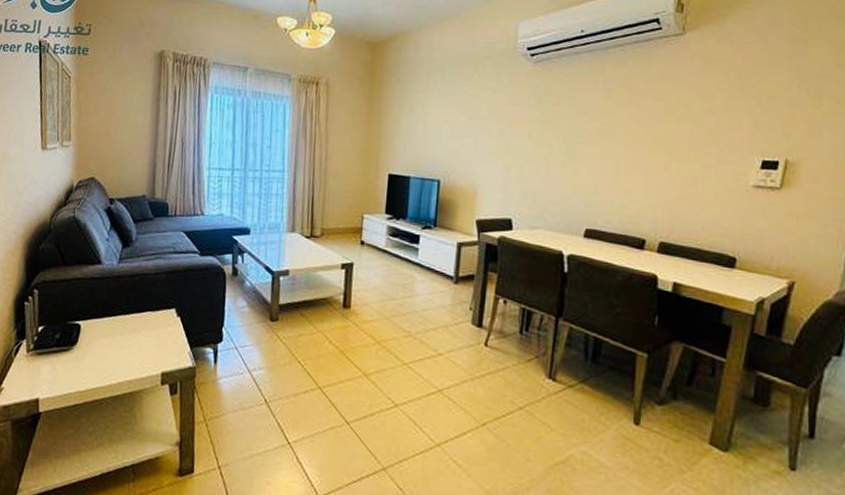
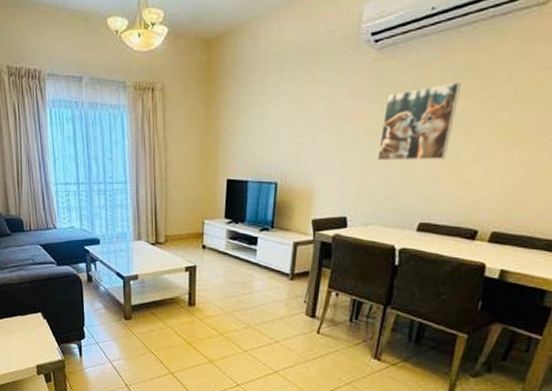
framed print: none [540,96,614,167] -> present [378,83,461,161]

